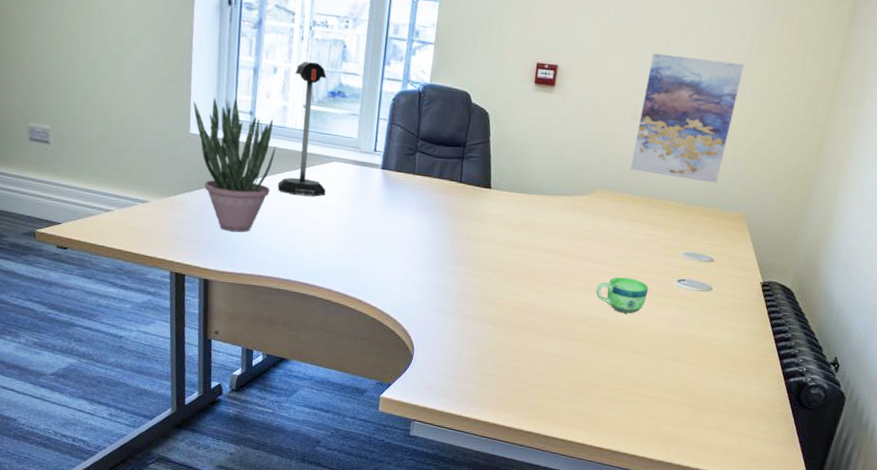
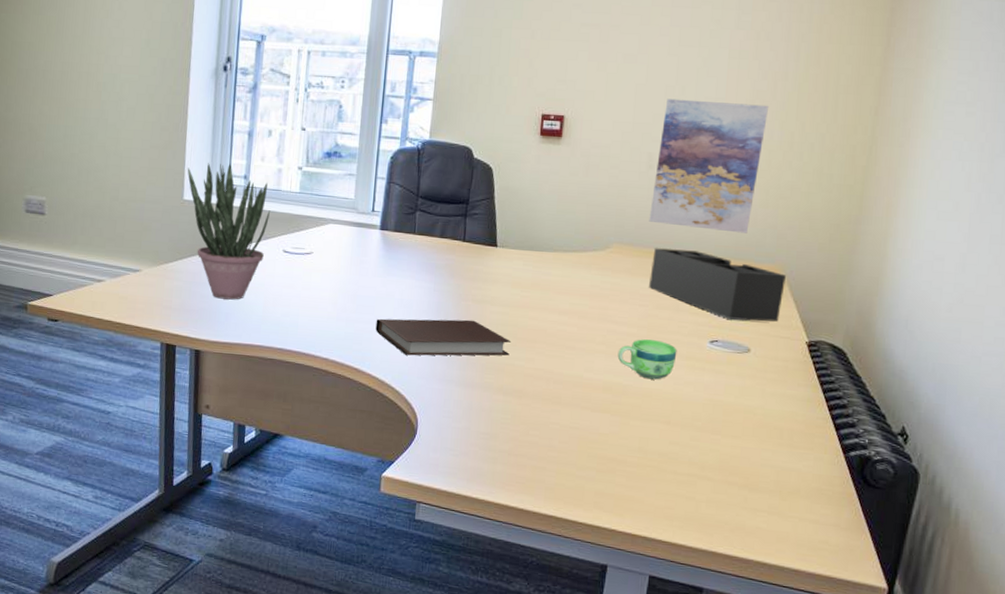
desk lamp: present [278,61,327,197] -> none [272,123,322,260]
notebook: none [376,253,502,290] -> present [375,318,512,356]
desk organizer: none [627,194,748,264] -> present [649,248,786,322]

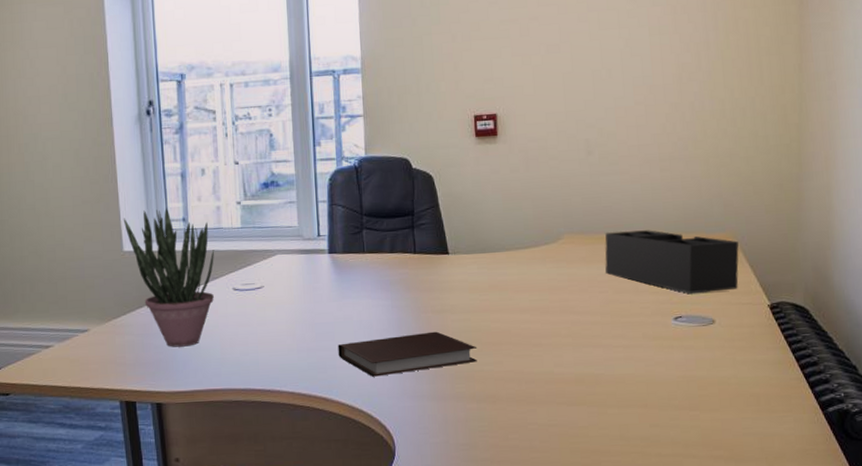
cup: present [617,339,677,380] -> none [585,325,644,365]
wall art: present [649,98,769,234] -> none [595,77,696,208]

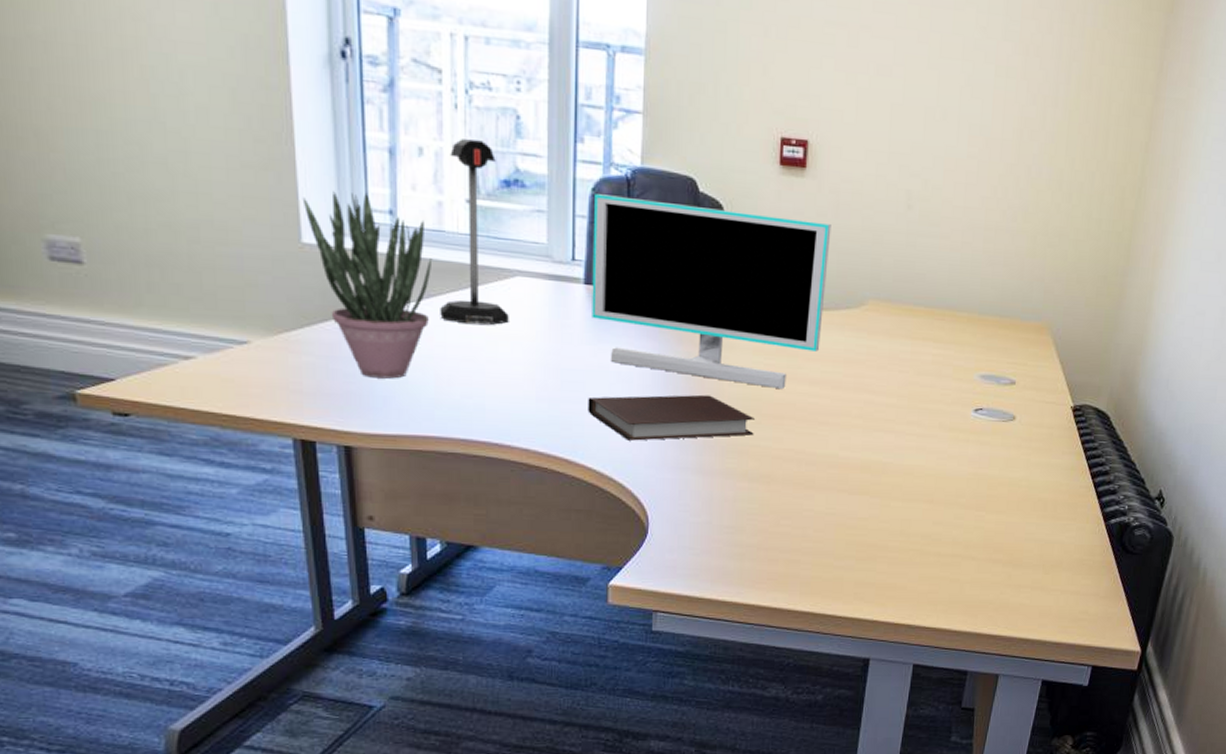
desk lamp: none [222,157,273,297] -> present [440,139,509,325]
monitor: none [332,176,526,320] -> present [592,194,831,390]
desk organizer: present [605,230,739,293] -> none [909,304,1052,386]

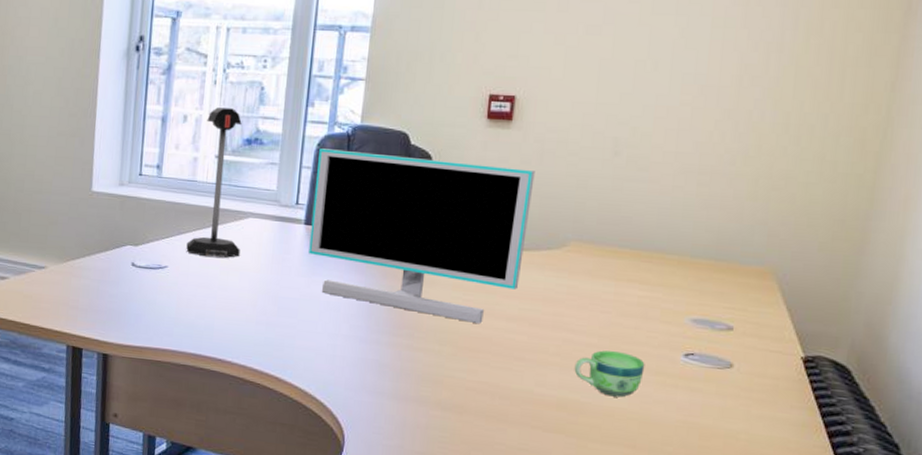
potted plant: present [302,191,433,379] -> none [96,151,185,300]
notebook: present [588,394,756,441] -> none [298,322,452,367]
cup: none [876,410,940,455] -> present [574,350,645,398]

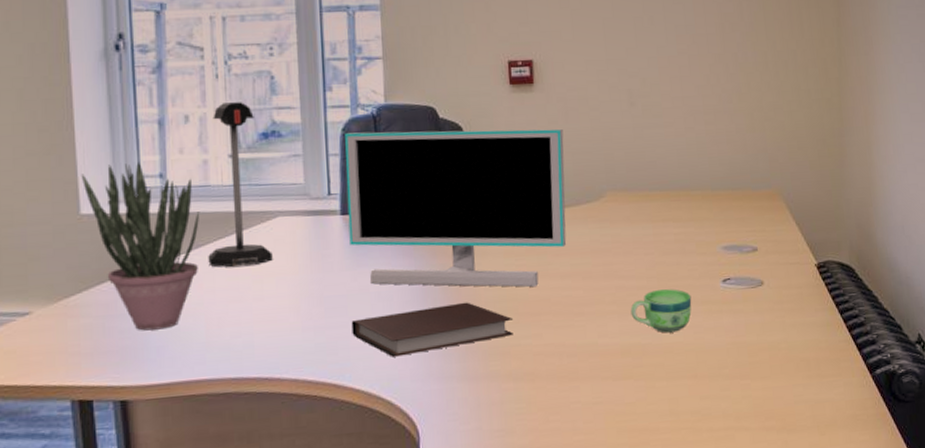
potted plant: none [96,151,185,300] -> present [81,161,200,331]
notebook: none [298,322,452,367] -> present [351,302,514,357]

